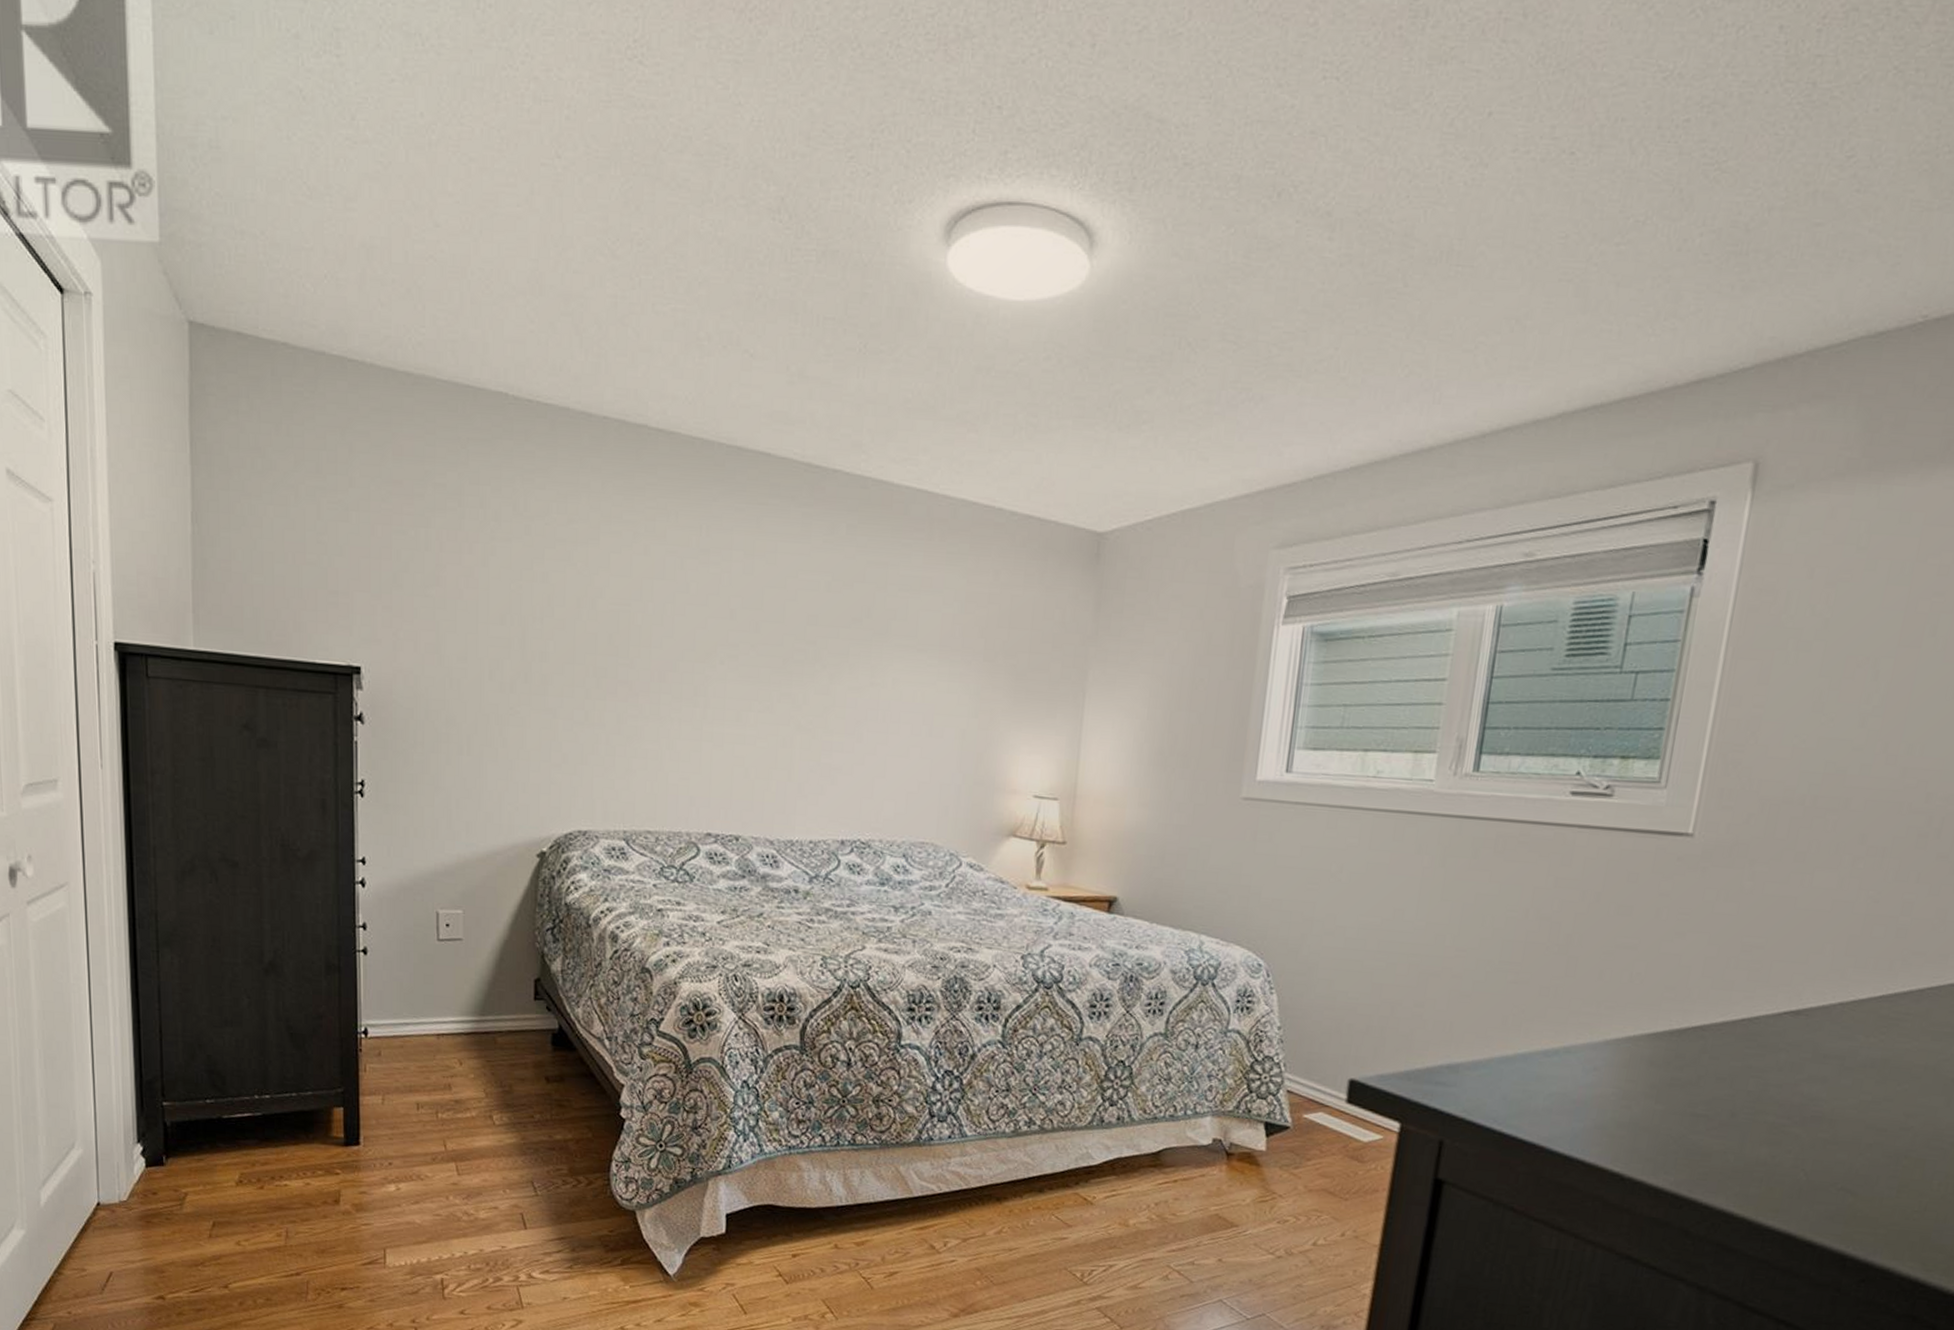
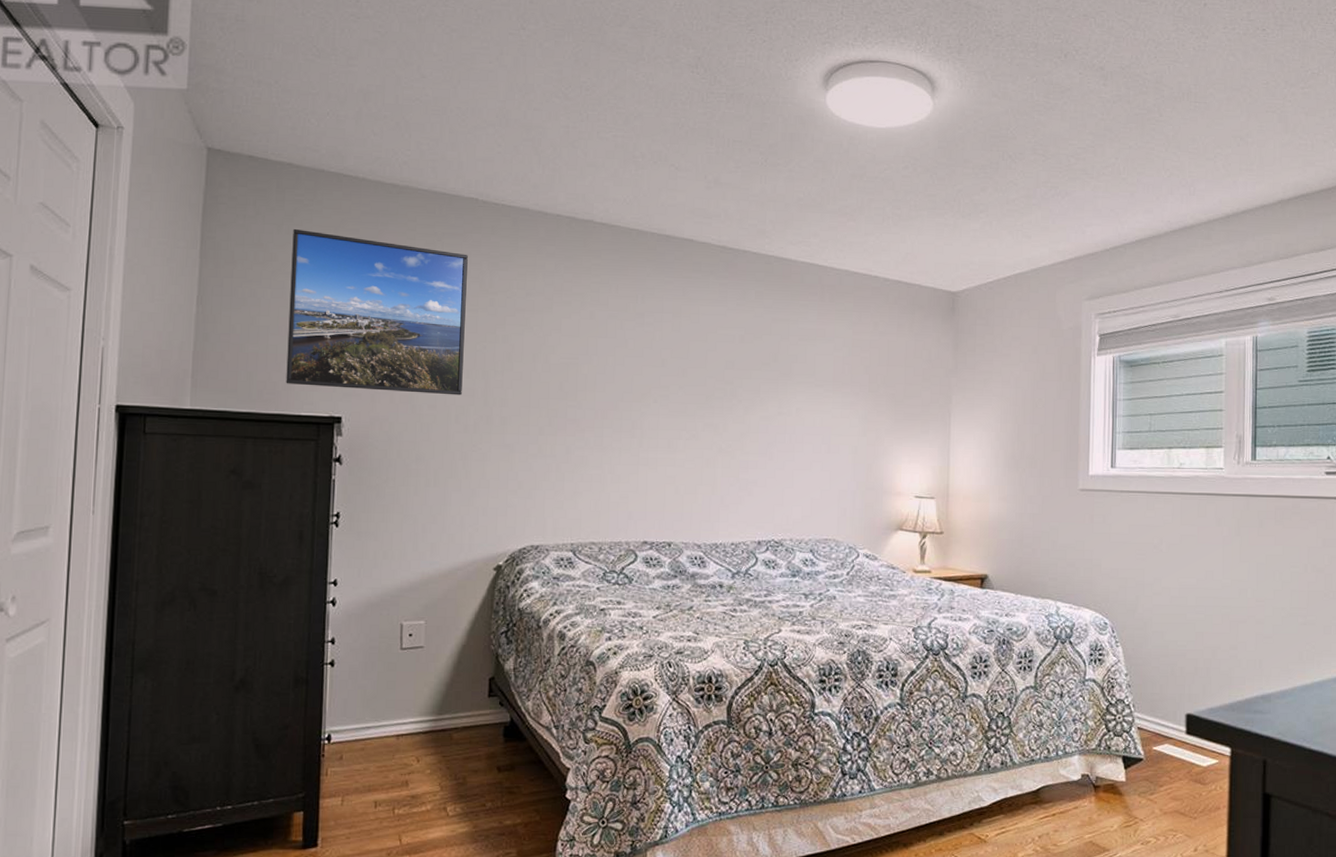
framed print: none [293,428,498,646] -> present [286,228,468,396]

